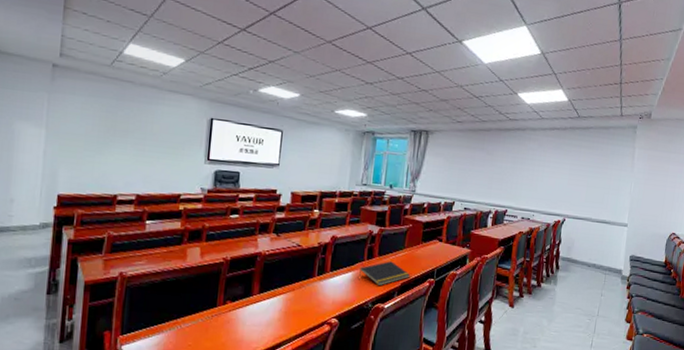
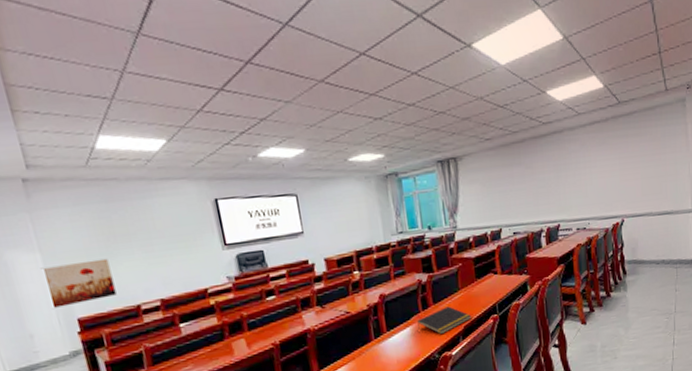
wall art: none [41,142,102,182] -> present [40,258,117,308]

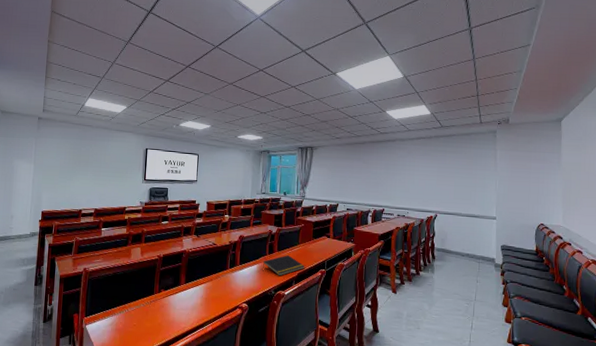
wall art: present [40,258,117,308] -> none [31,174,71,202]

